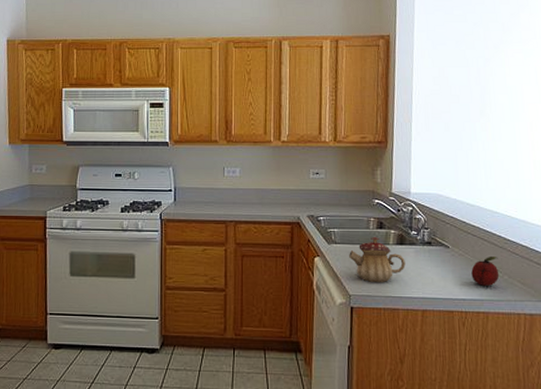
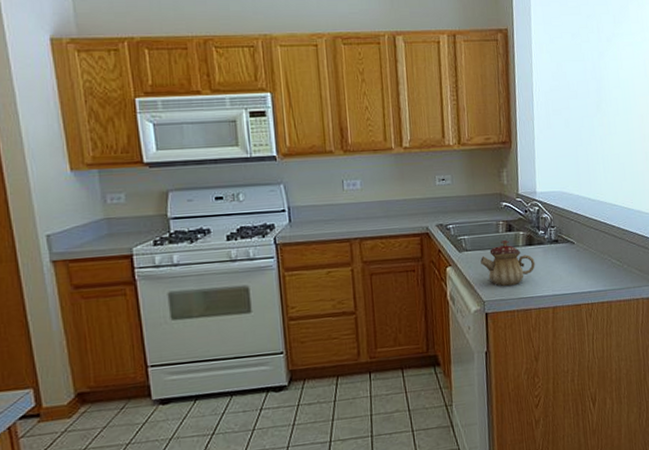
fruit: present [471,257,500,286] -> none [595,248,620,277]

